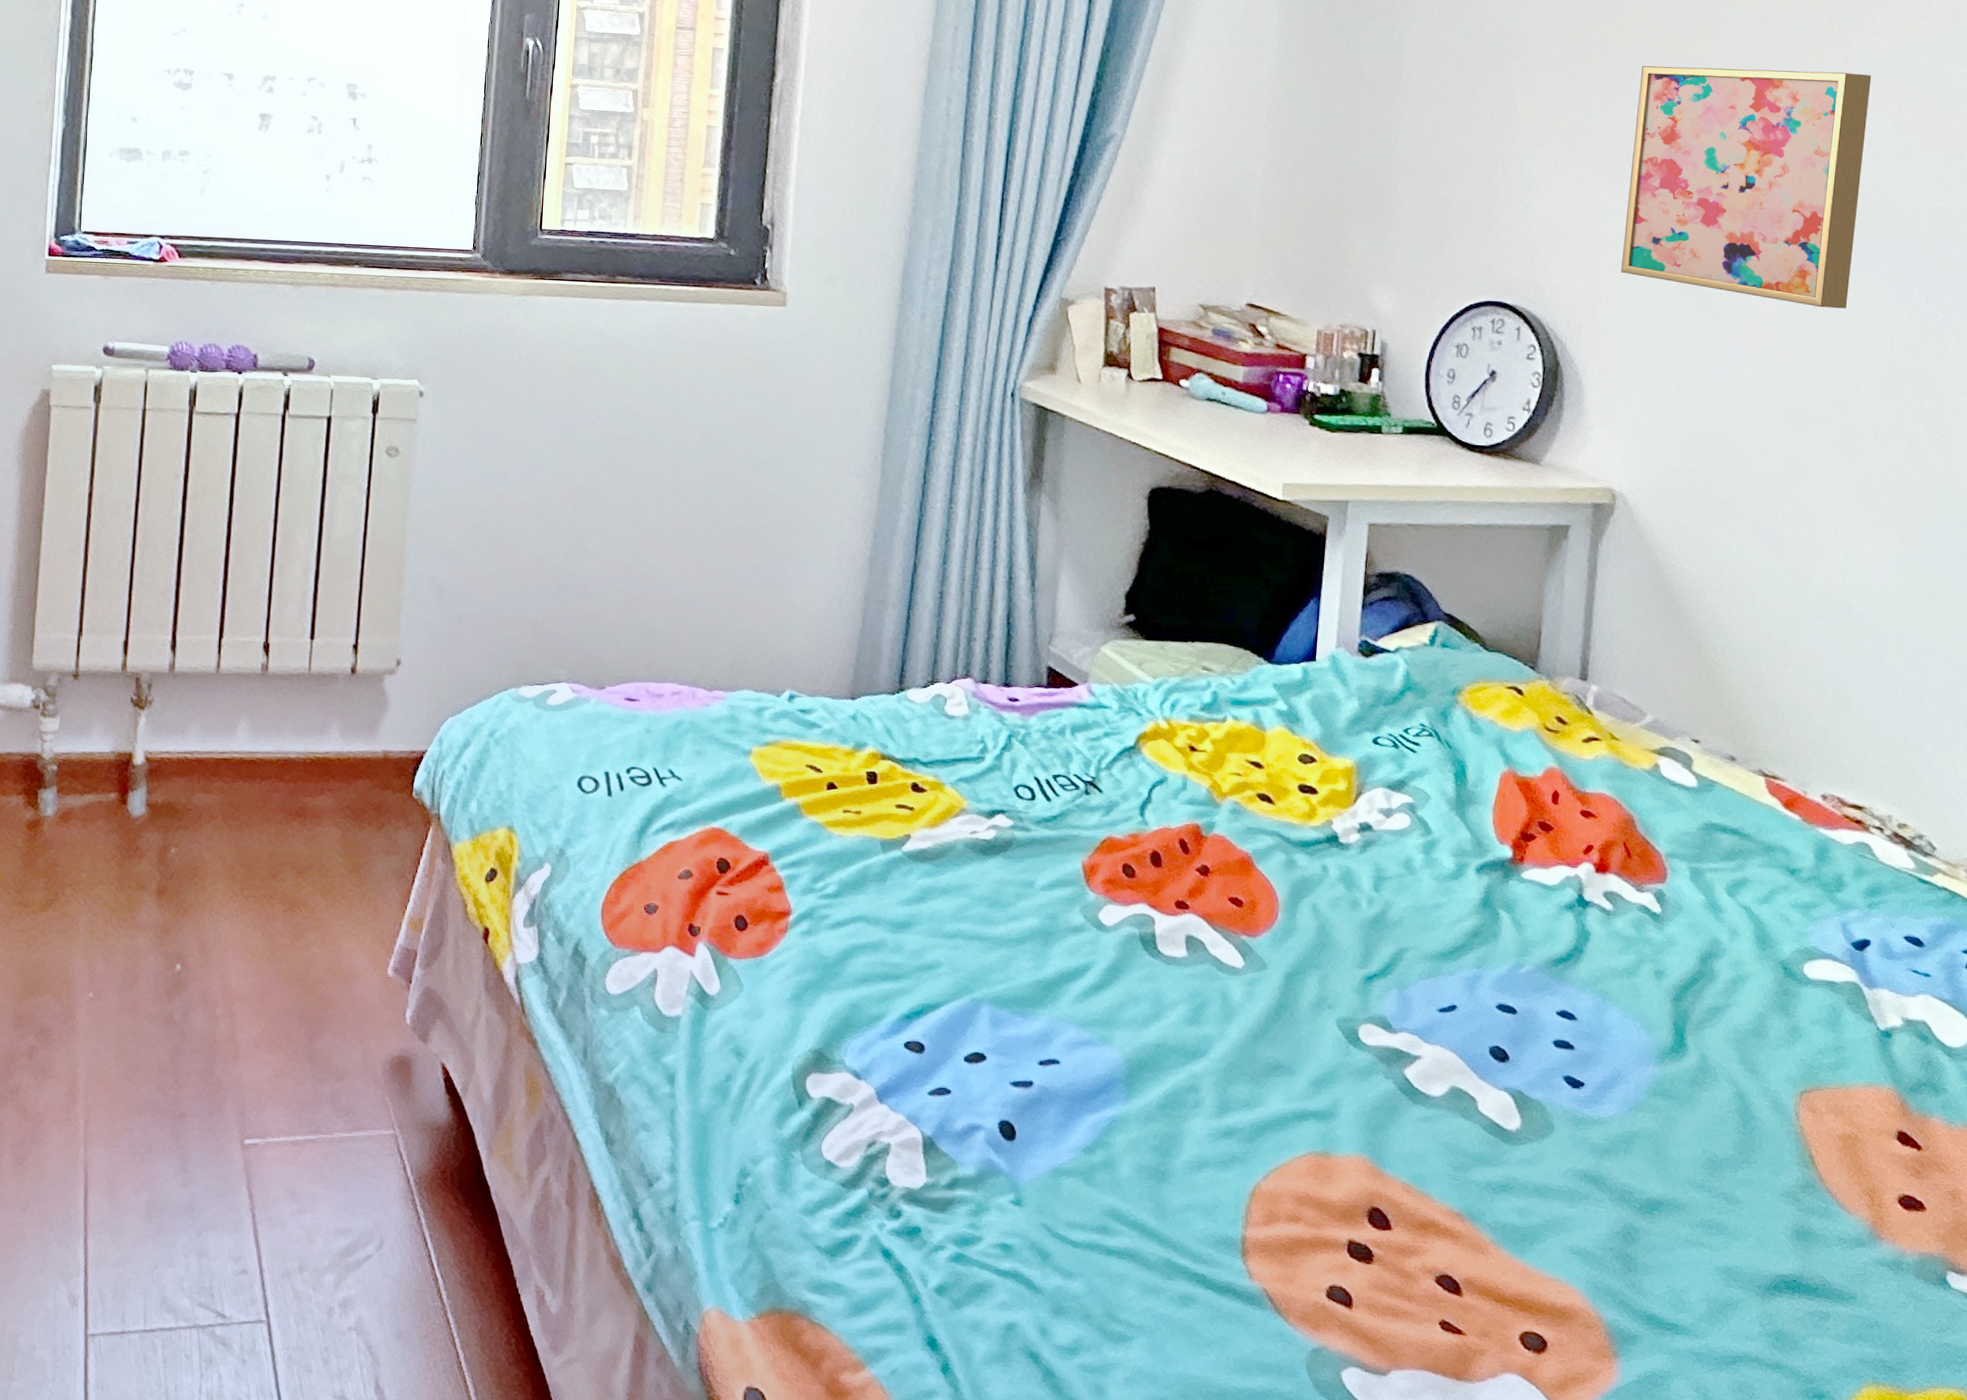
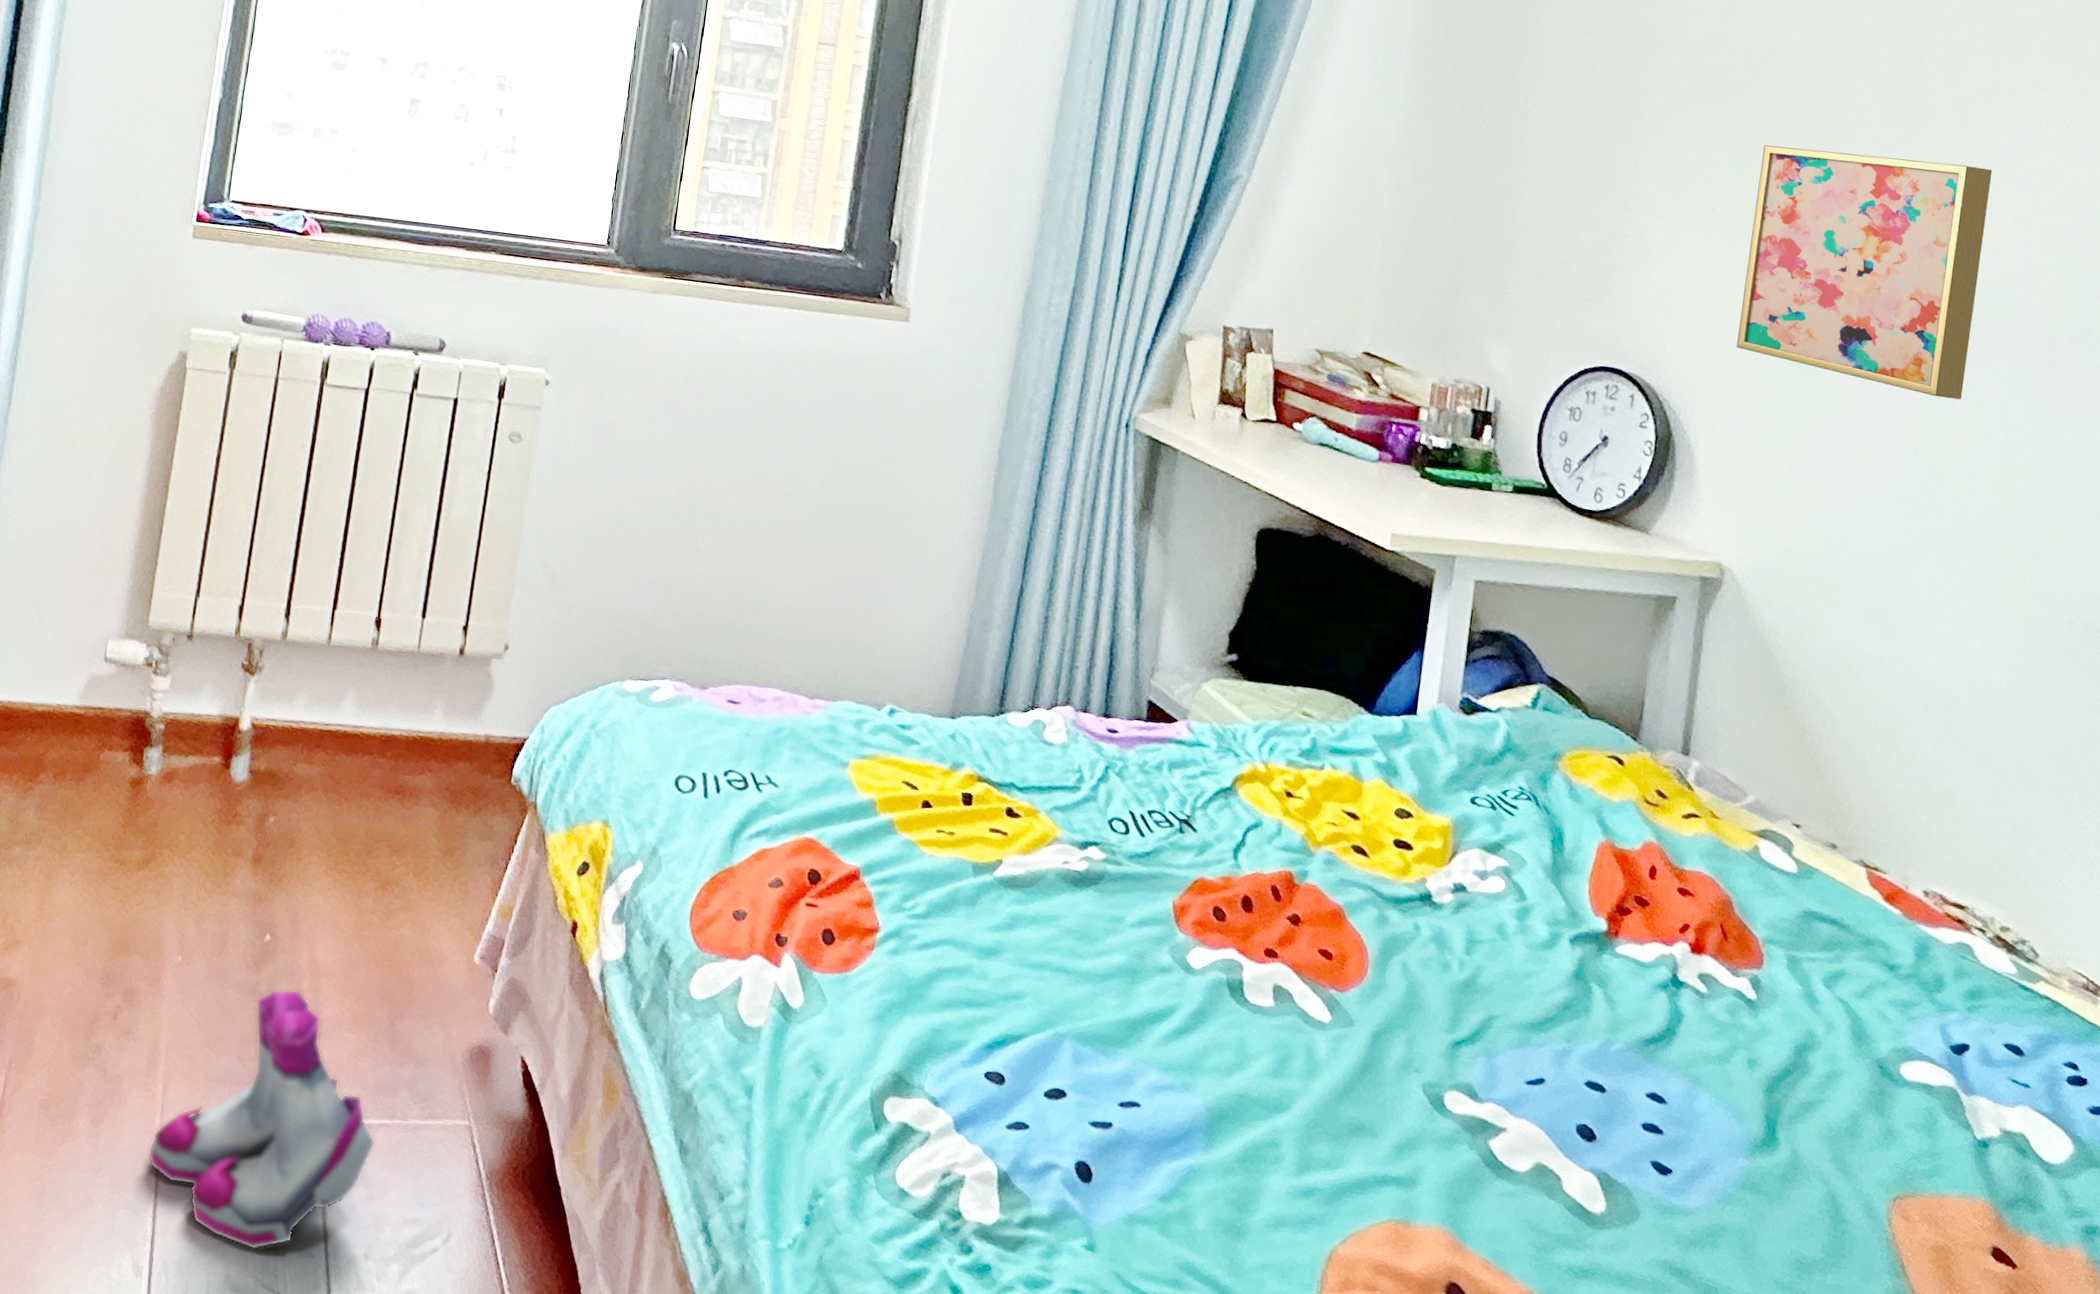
boots: none [74,1016,303,1272] -> present [147,989,376,1250]

